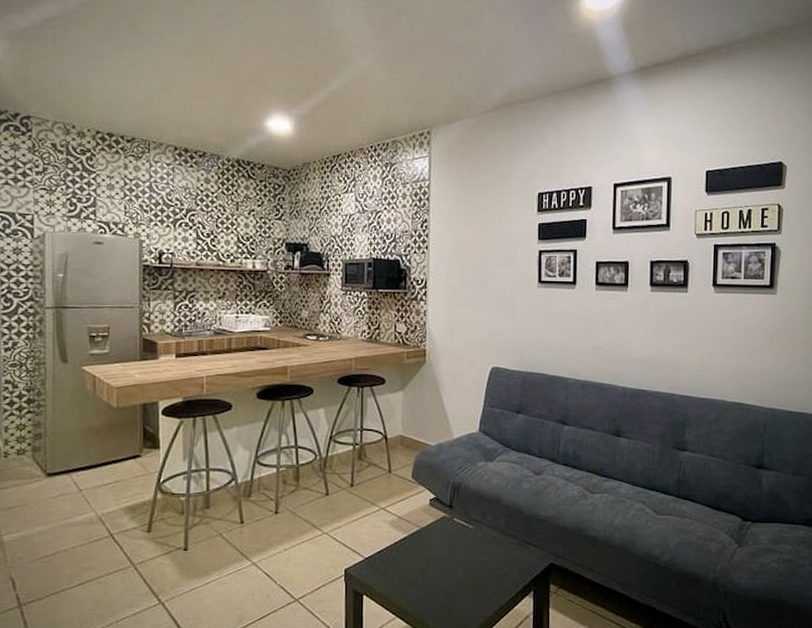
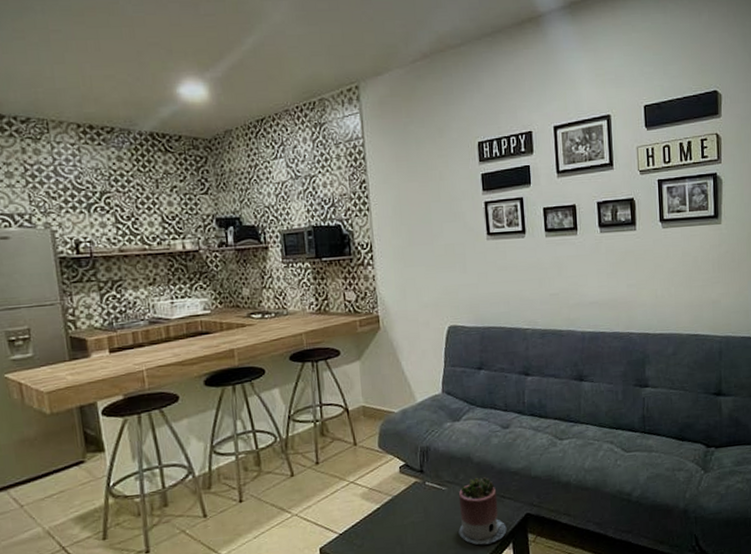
succulent planter: none [481,520,529,589] -> present [458,477,507,545]

